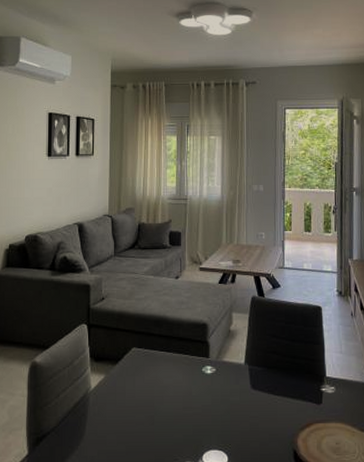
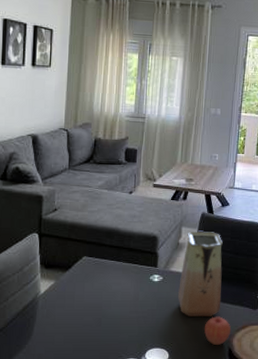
vase: none [233,316,281,413] -> present [178,230,223,316]
apple: none [264,413,295,447] -> present [204,316,232,346]

